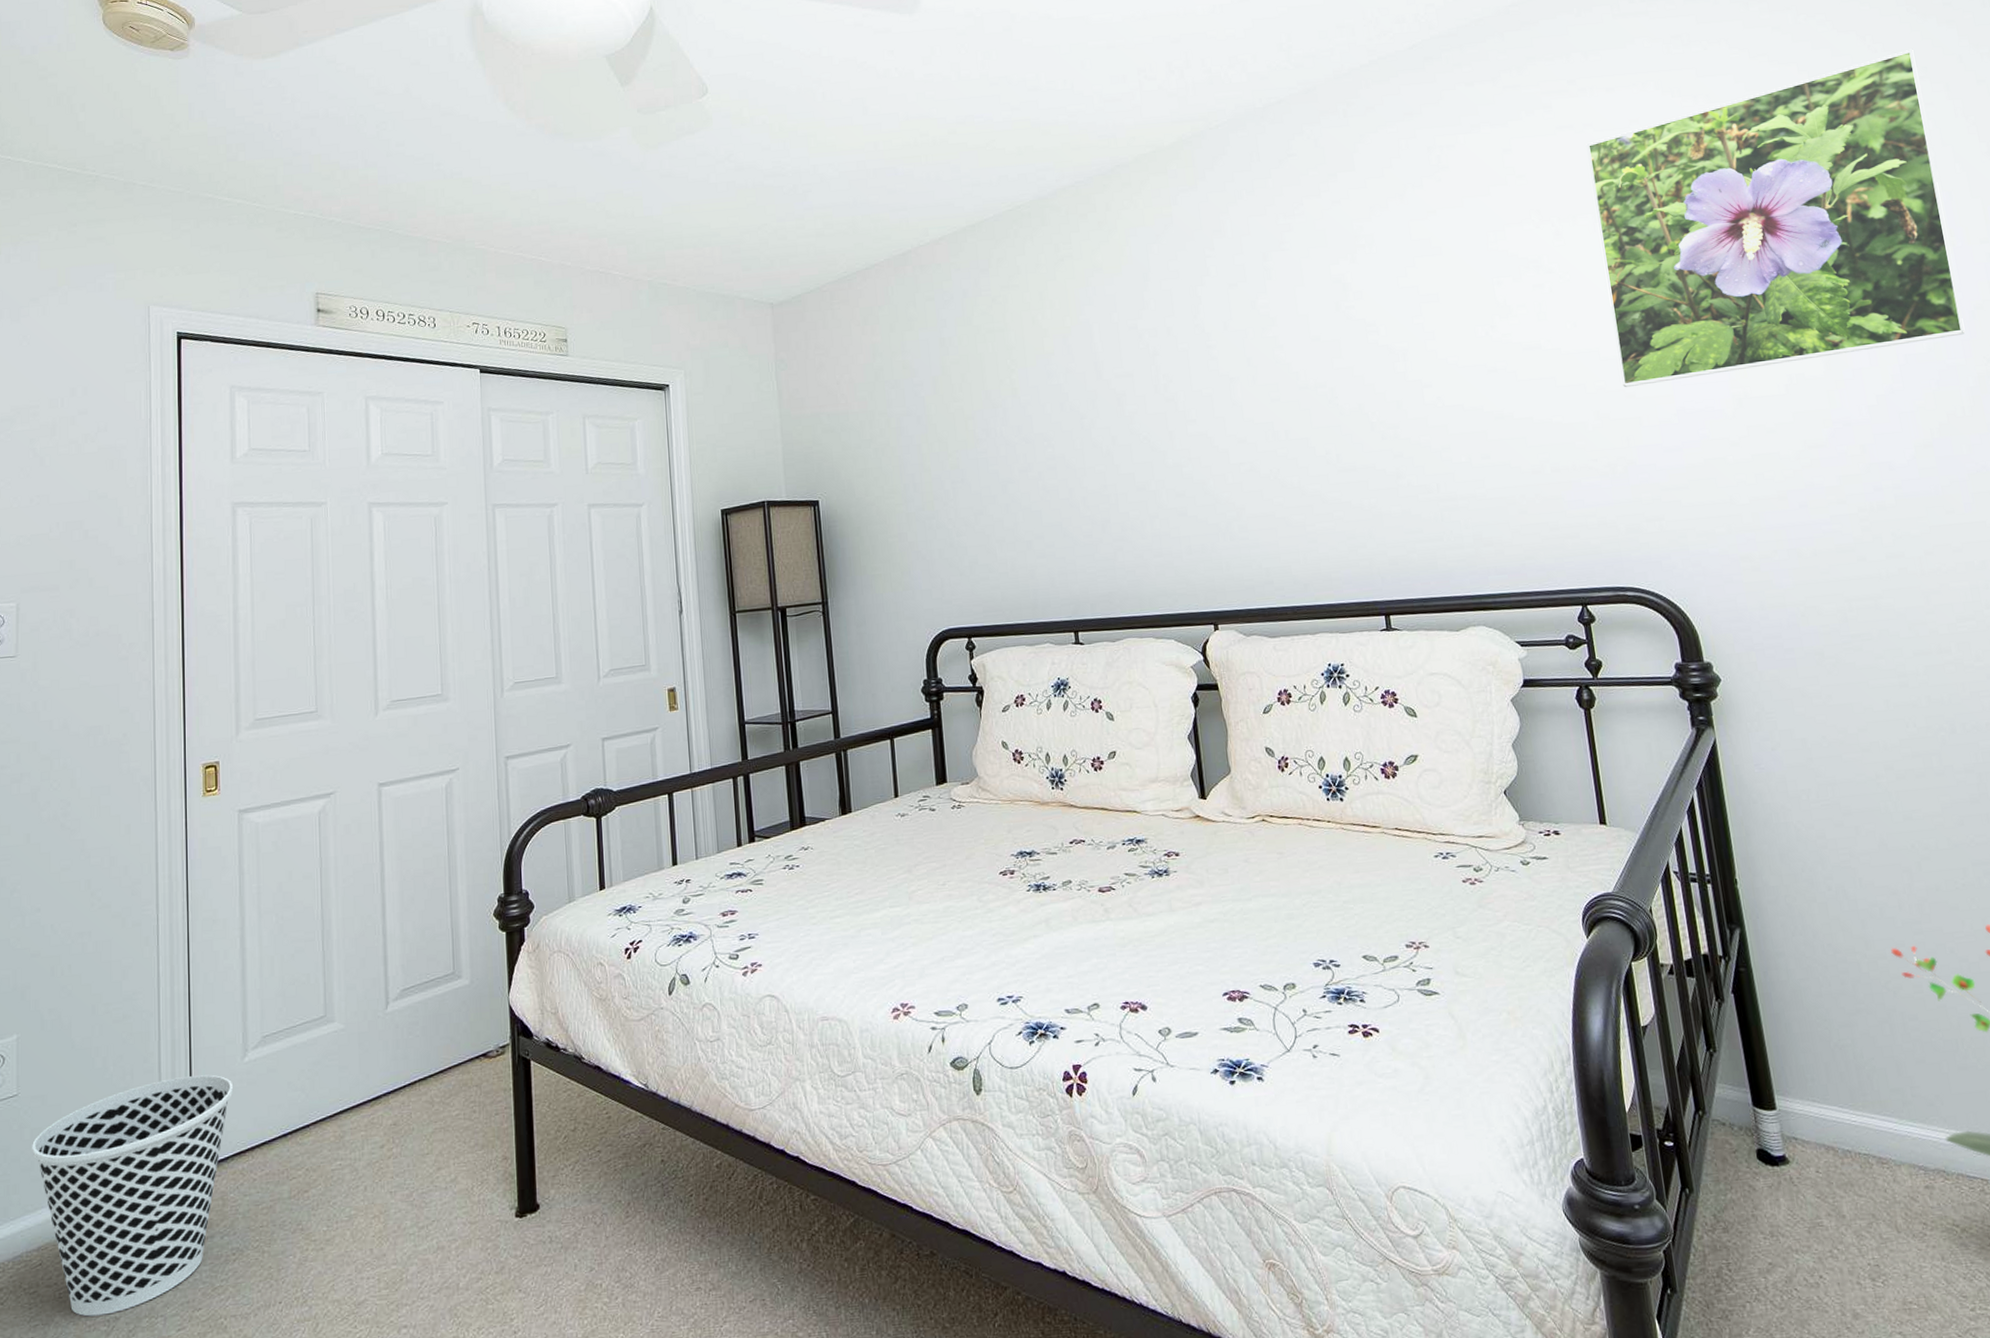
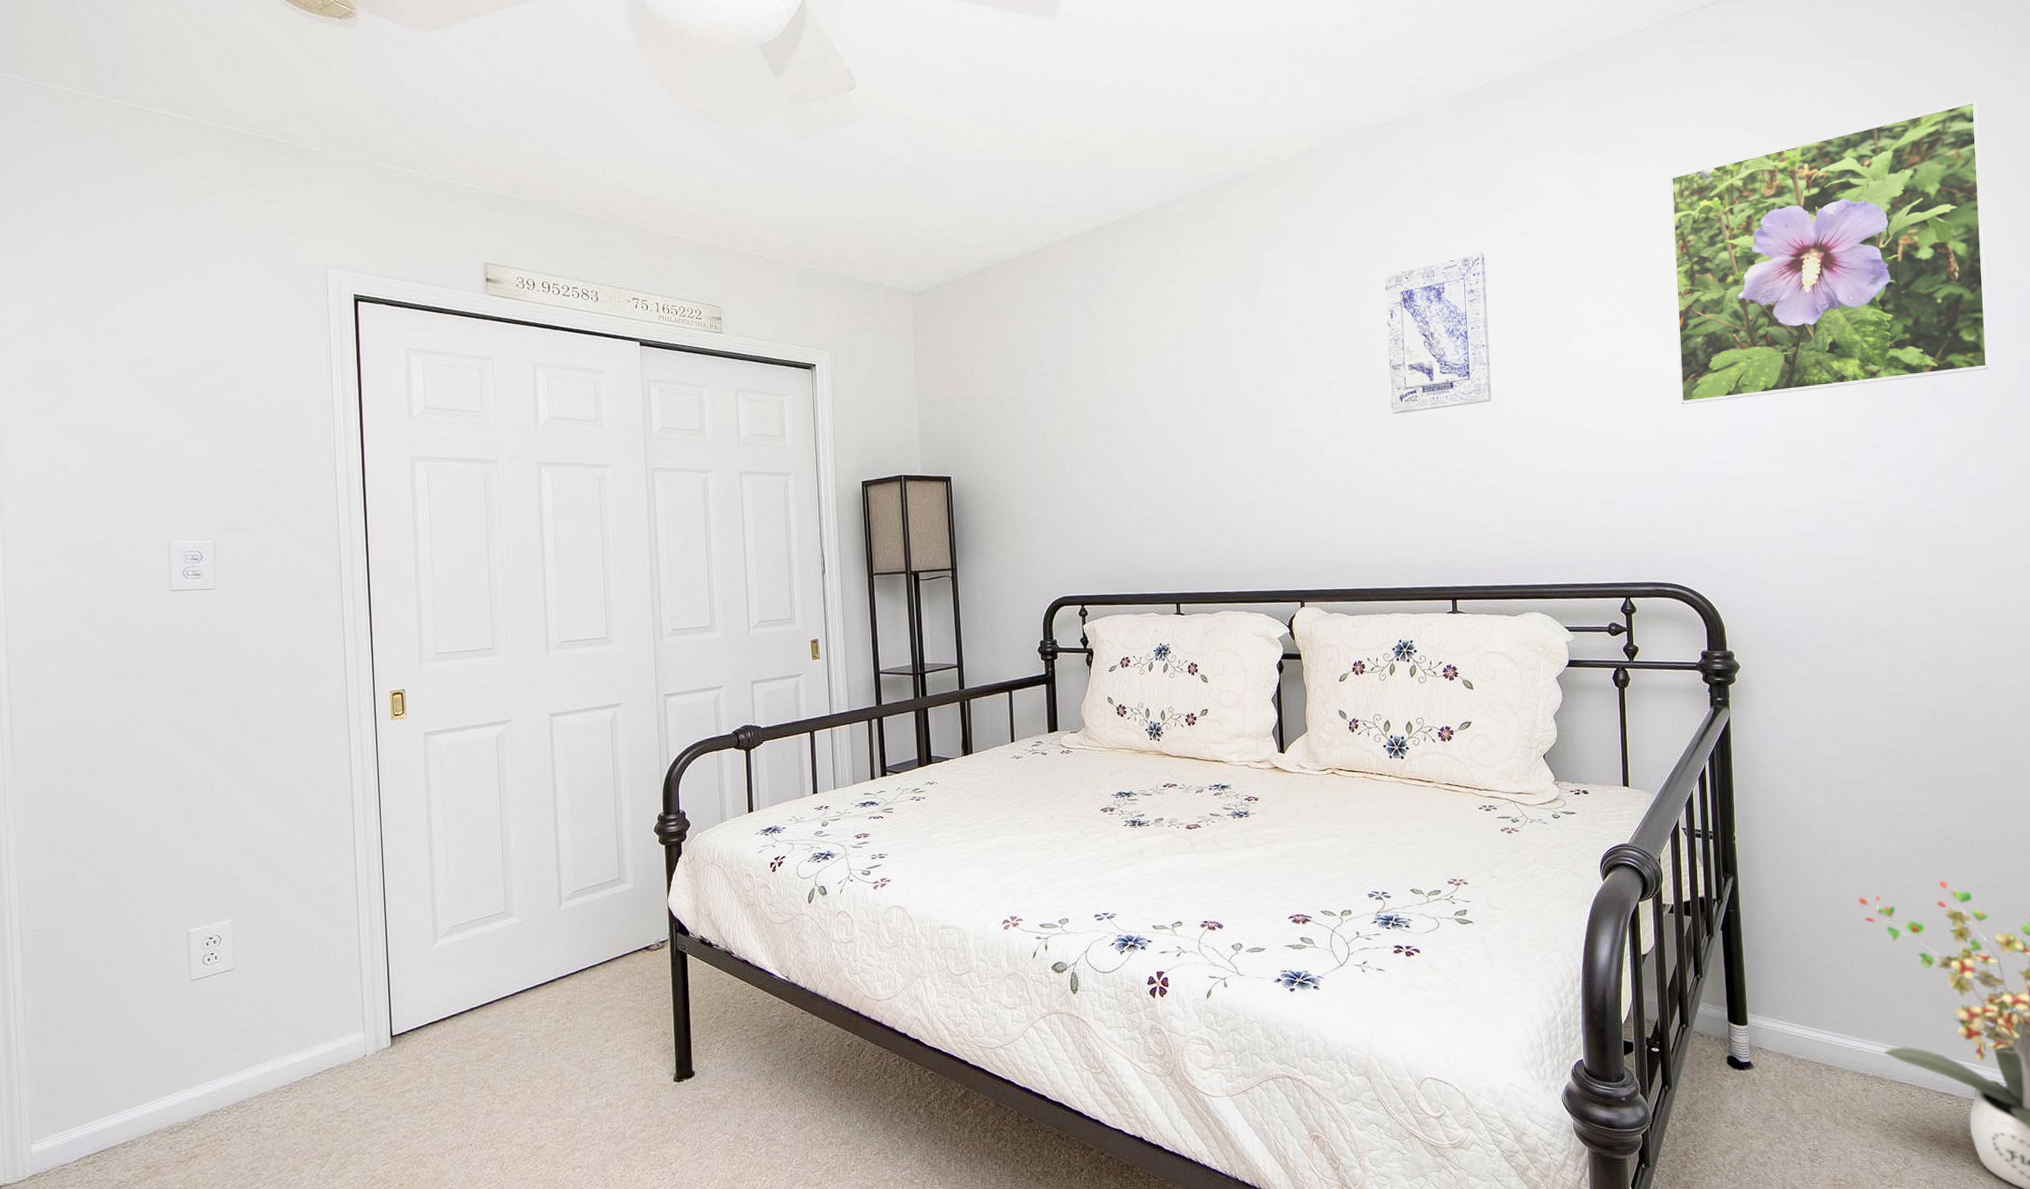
wastebasket: present [31,1074,234,1317] -> none [248,957,426,1152]
wall art: none [1283,233,1412,411] -> present [1385,252,1492,414]

